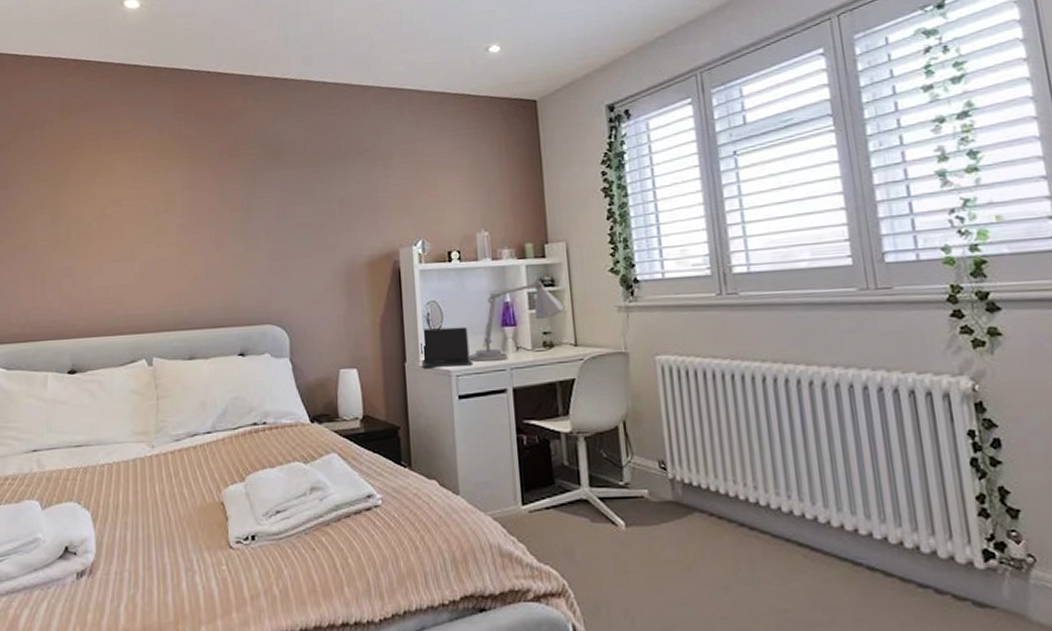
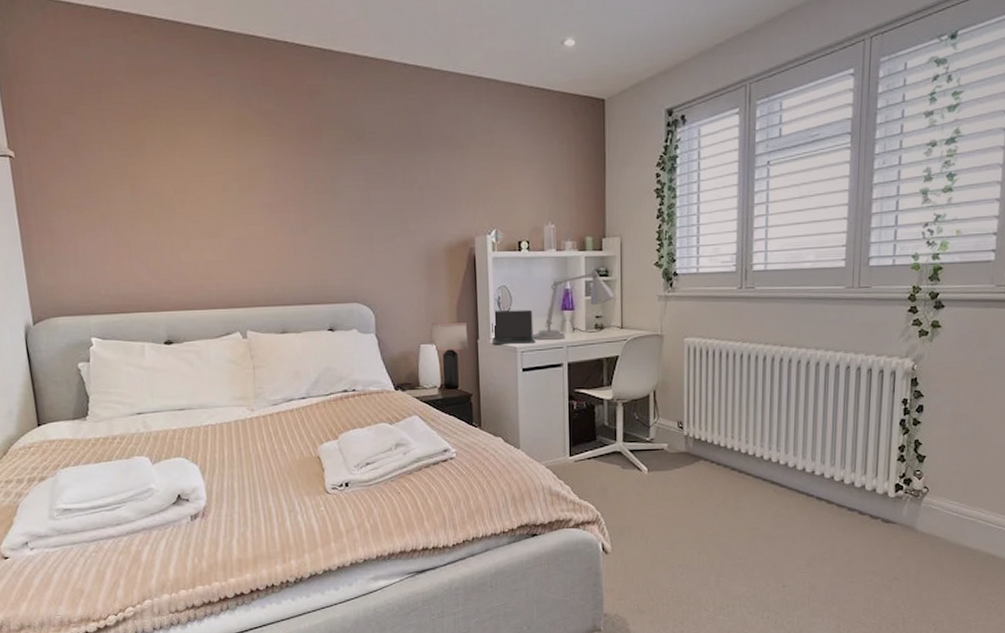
table lamp: none [352,343,395,422] -> present [431,323,469,390]

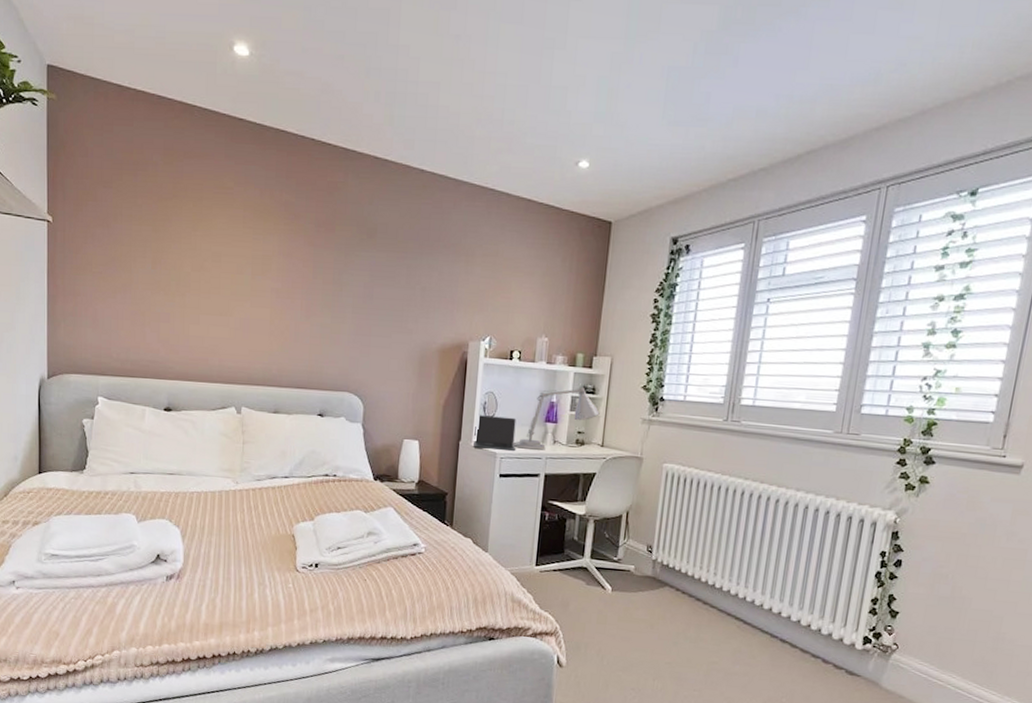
table lamp: present [431,323,469,390] -> none [414,421,451,487]

